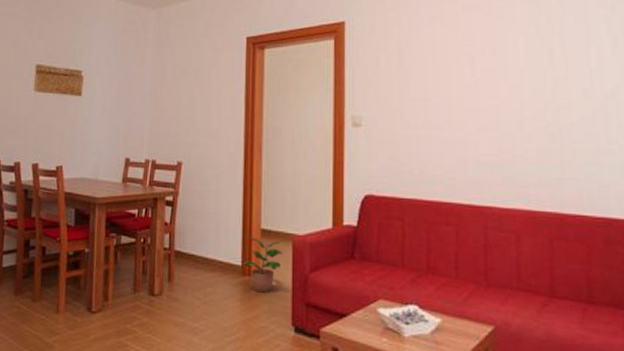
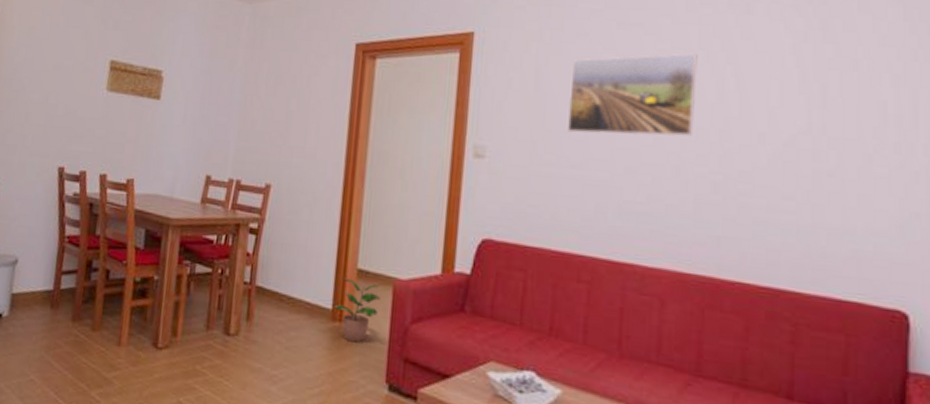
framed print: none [427,28,531,100] -> present [568,53,698,137]

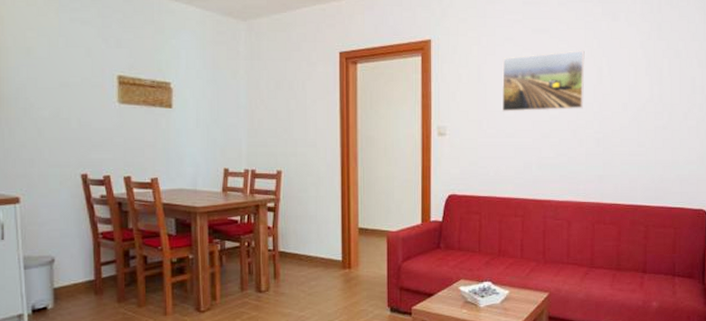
potted plant: present [334,278,380,343] -> none [343,236,378,282]

